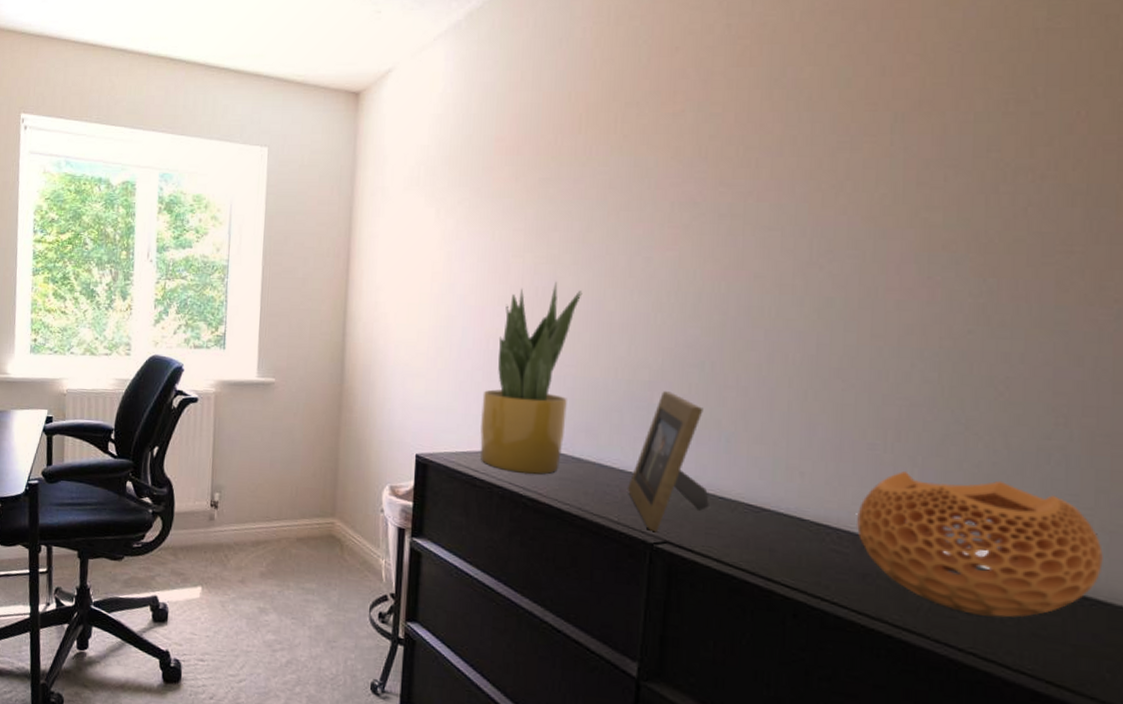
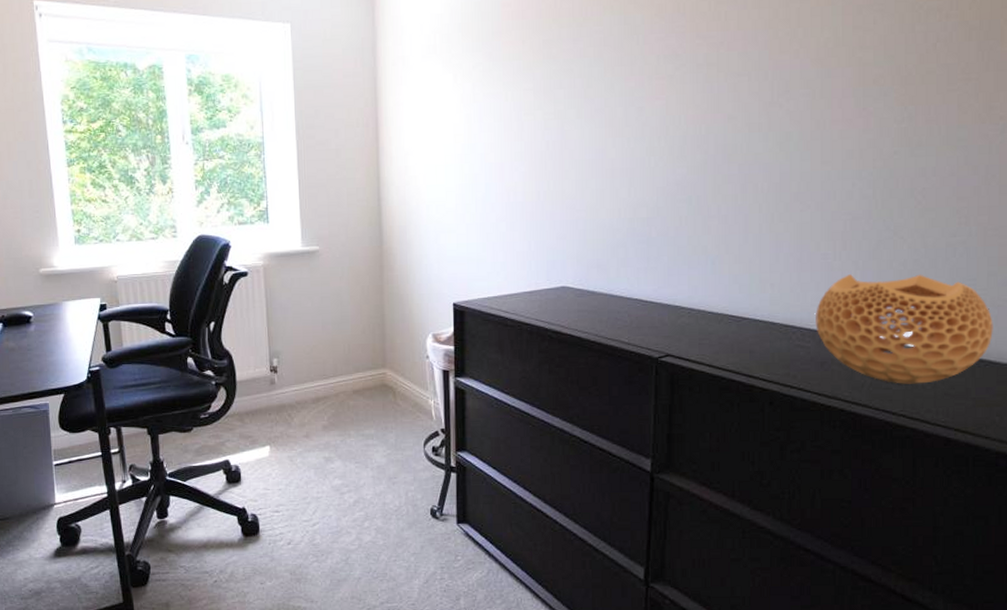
planter: present [480,281,583,475] -> none [507,135,587,310]
picture frame: present [627,391,709,533] -> none [634,225,701,348]

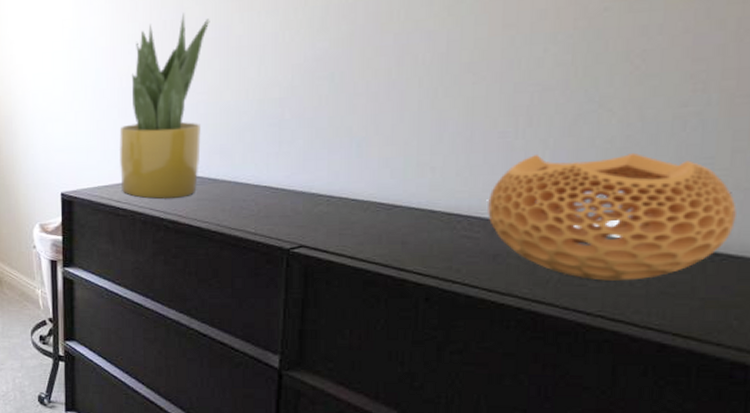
planter: none [507,135,587,310] -> present [119,13,210,199]

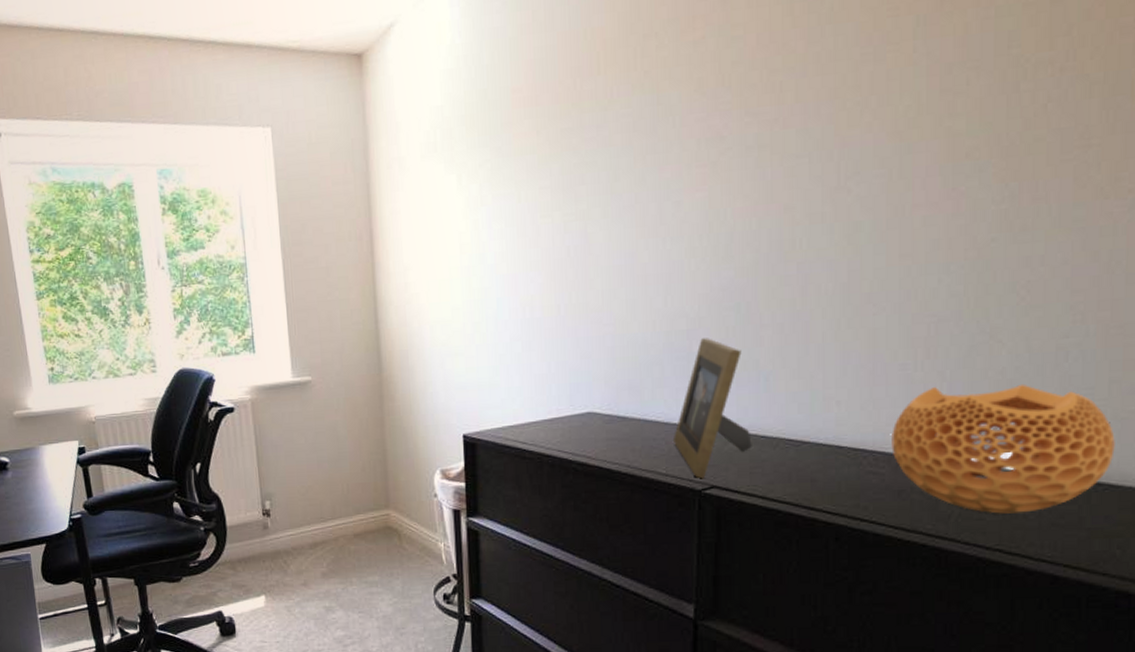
planter: present [119,13,210,199] -> none [523,238,615,439]
picture frame: none [262,106,342,239] -> present [672,338,752,479]

